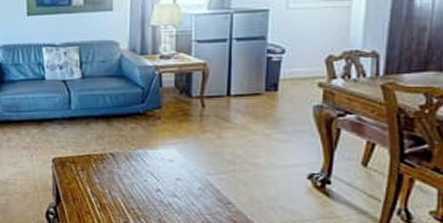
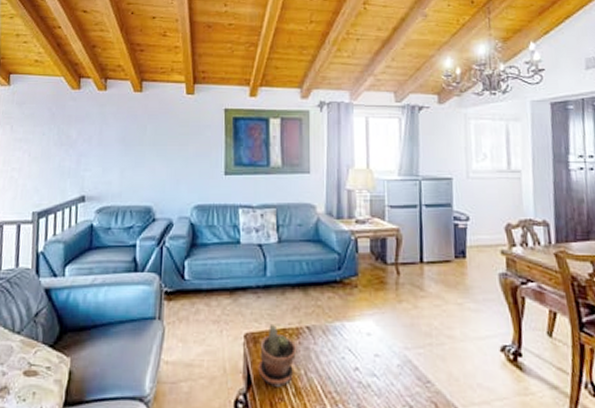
potted plant: none [66,150,102,203] -> present [258,323,297,387]

